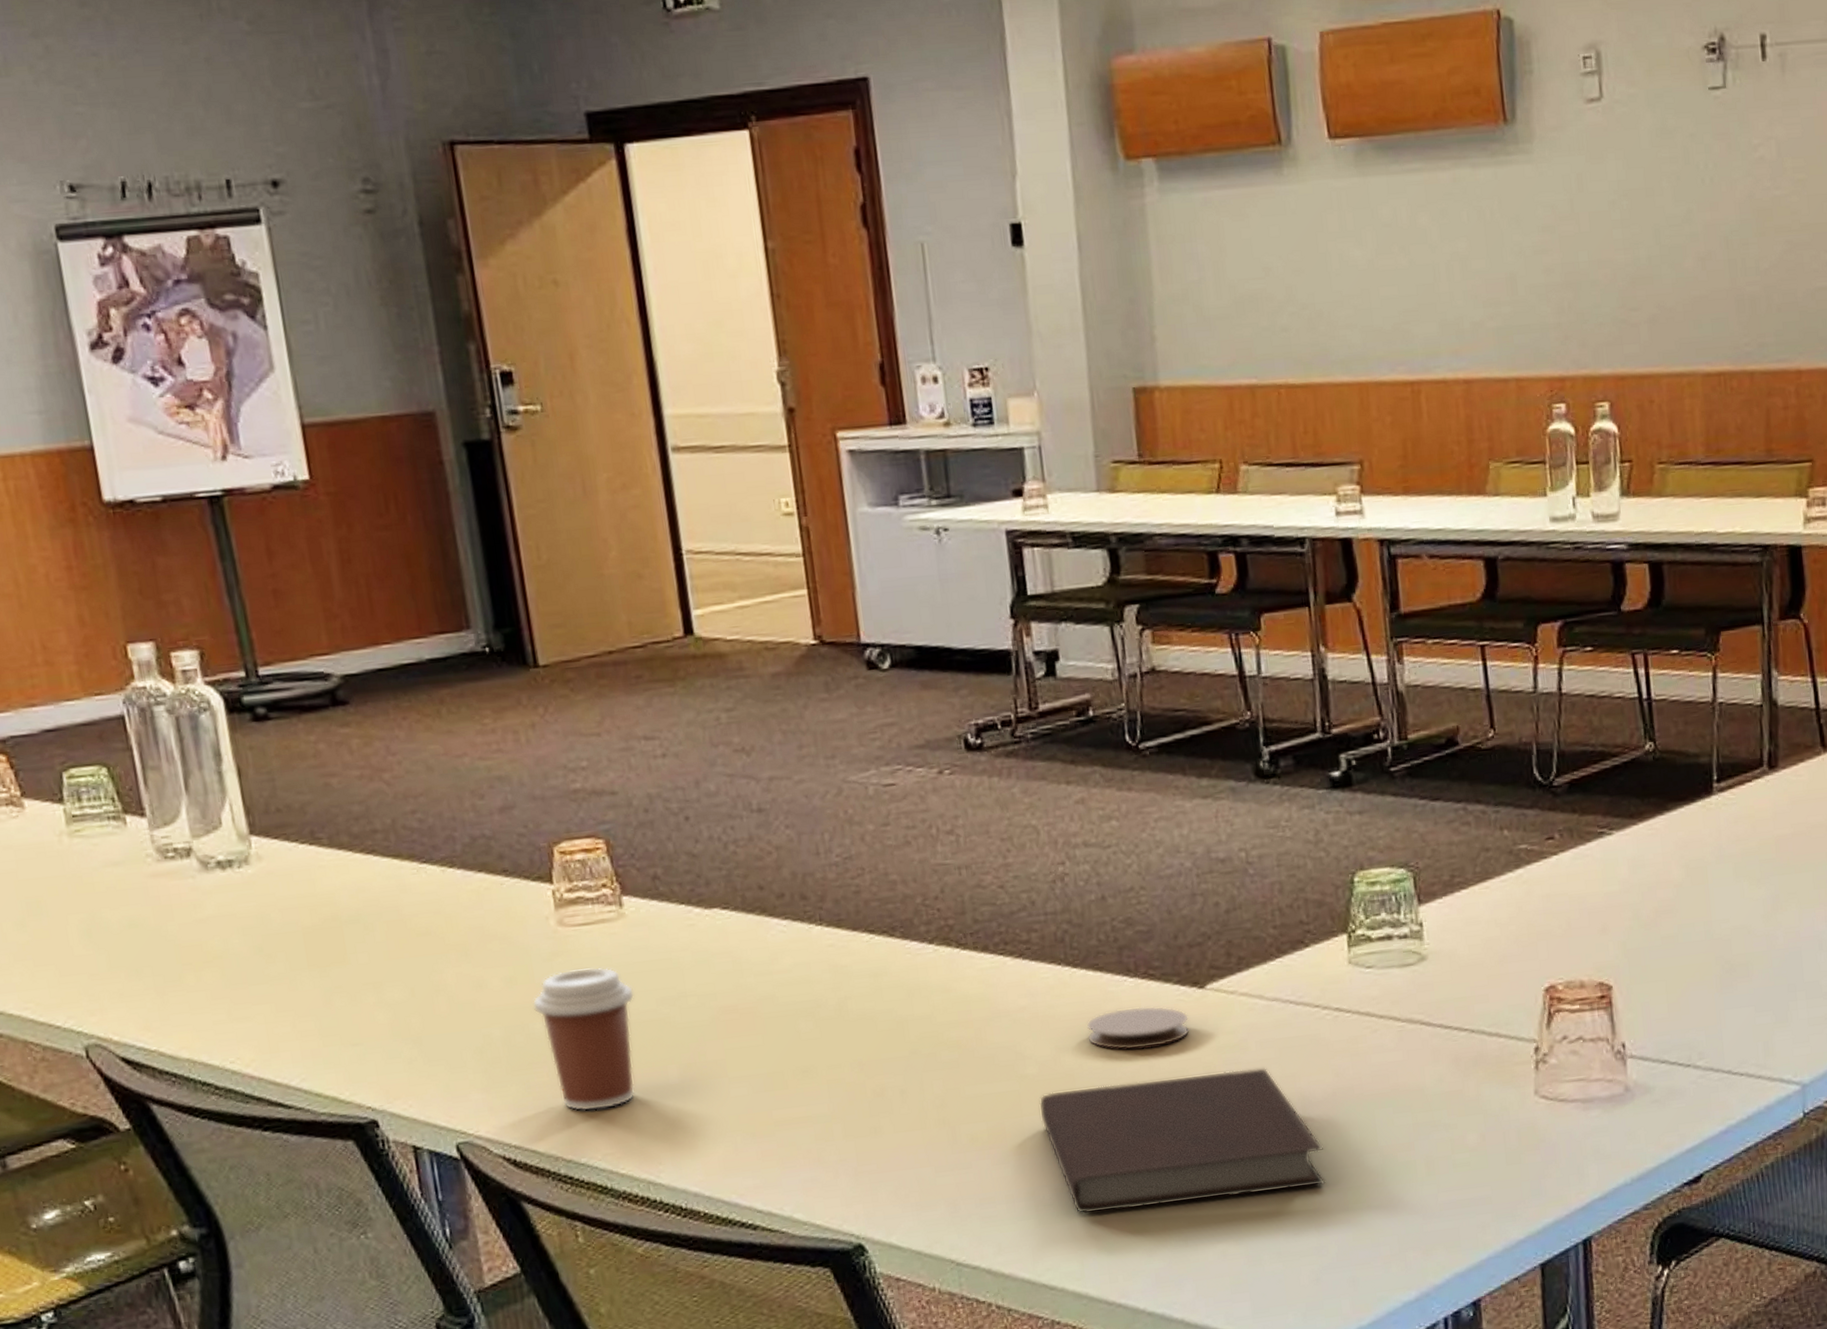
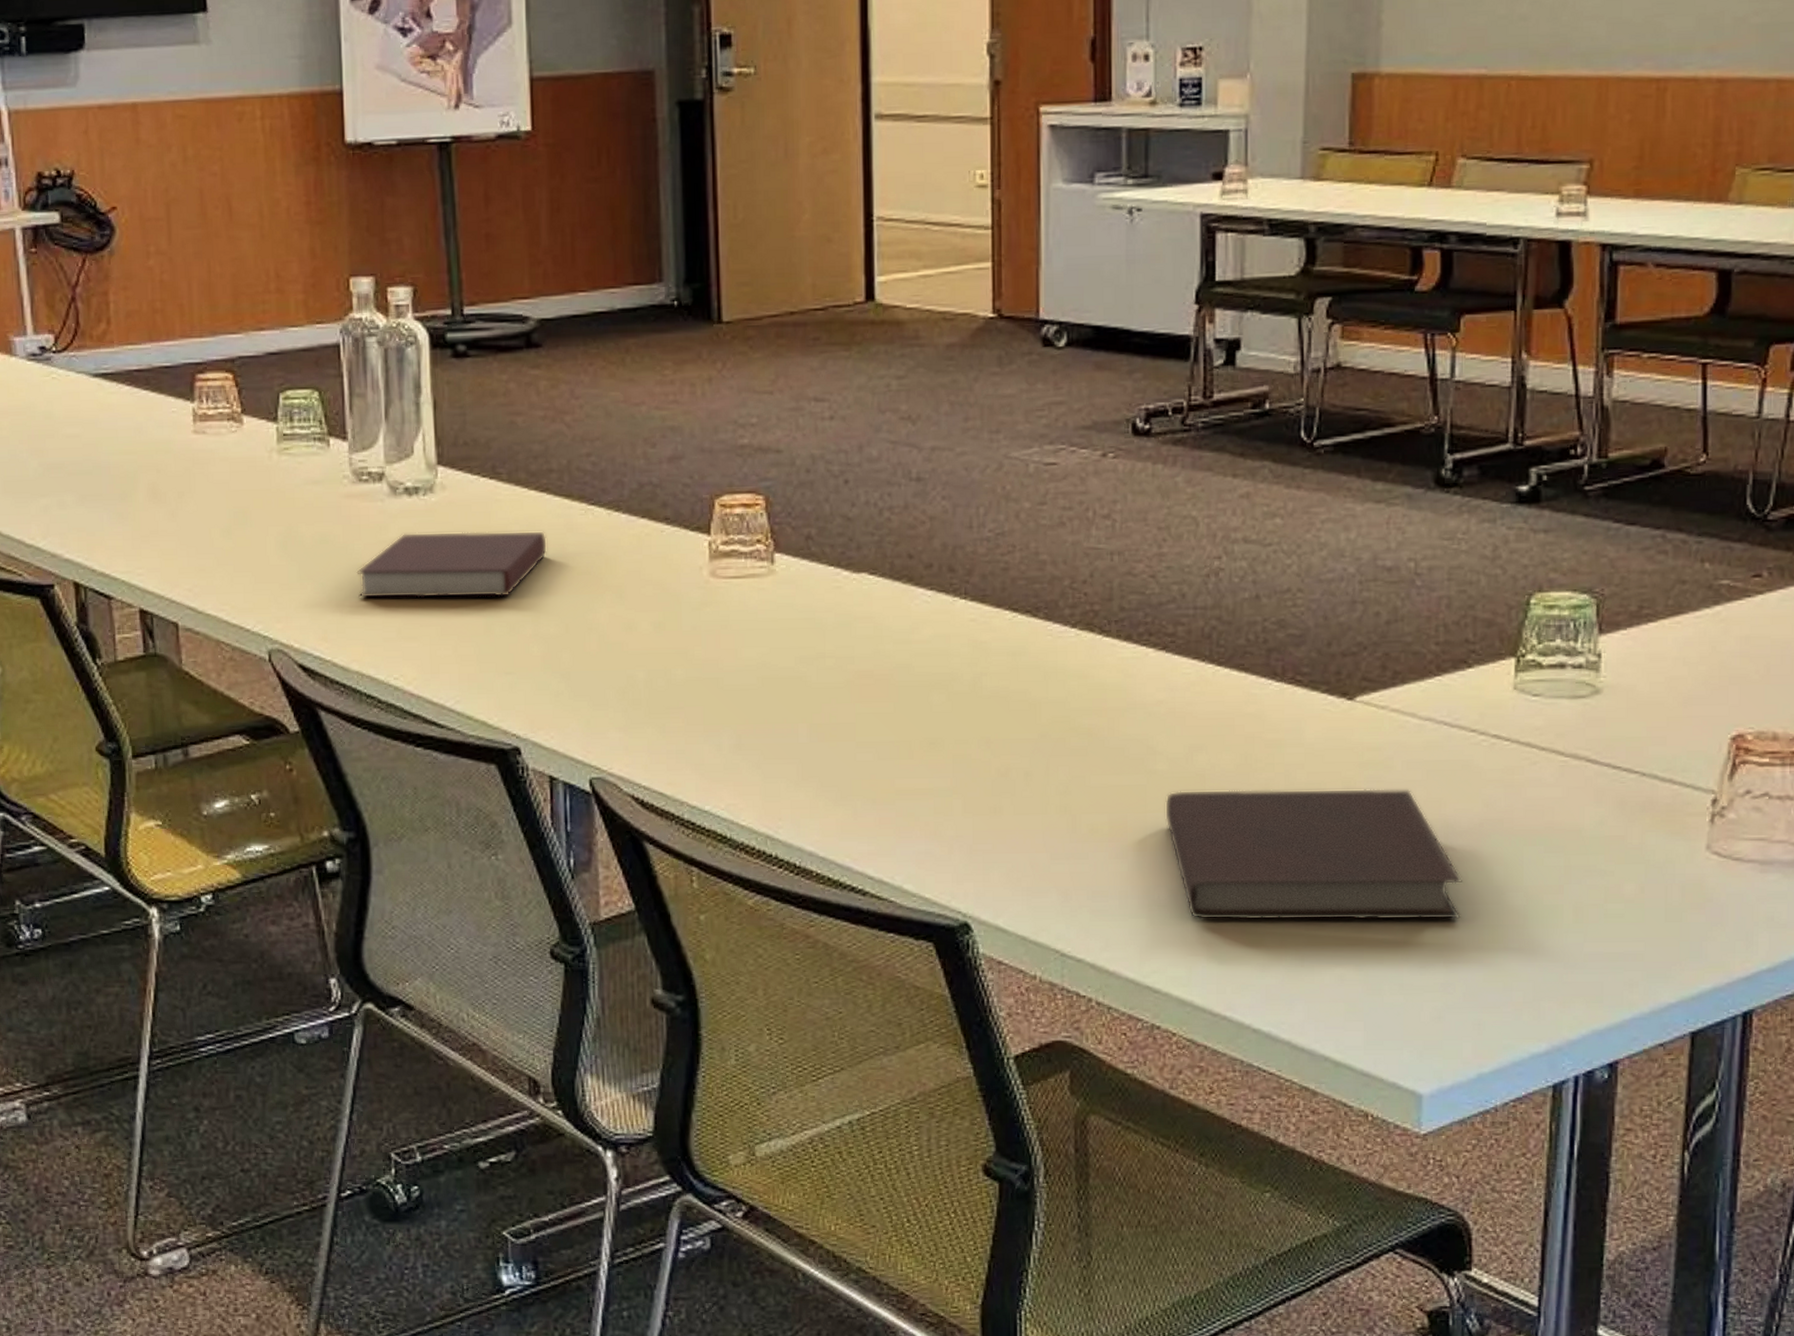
notebook: none [174,894,382,982] -> present [356,530,548,599]
coffee cup: present [532,966,635,1112] -> none [677,619,775,761]
coaster: present [1086,1006,1190,1051] -> none [1224,712,1333,757]

